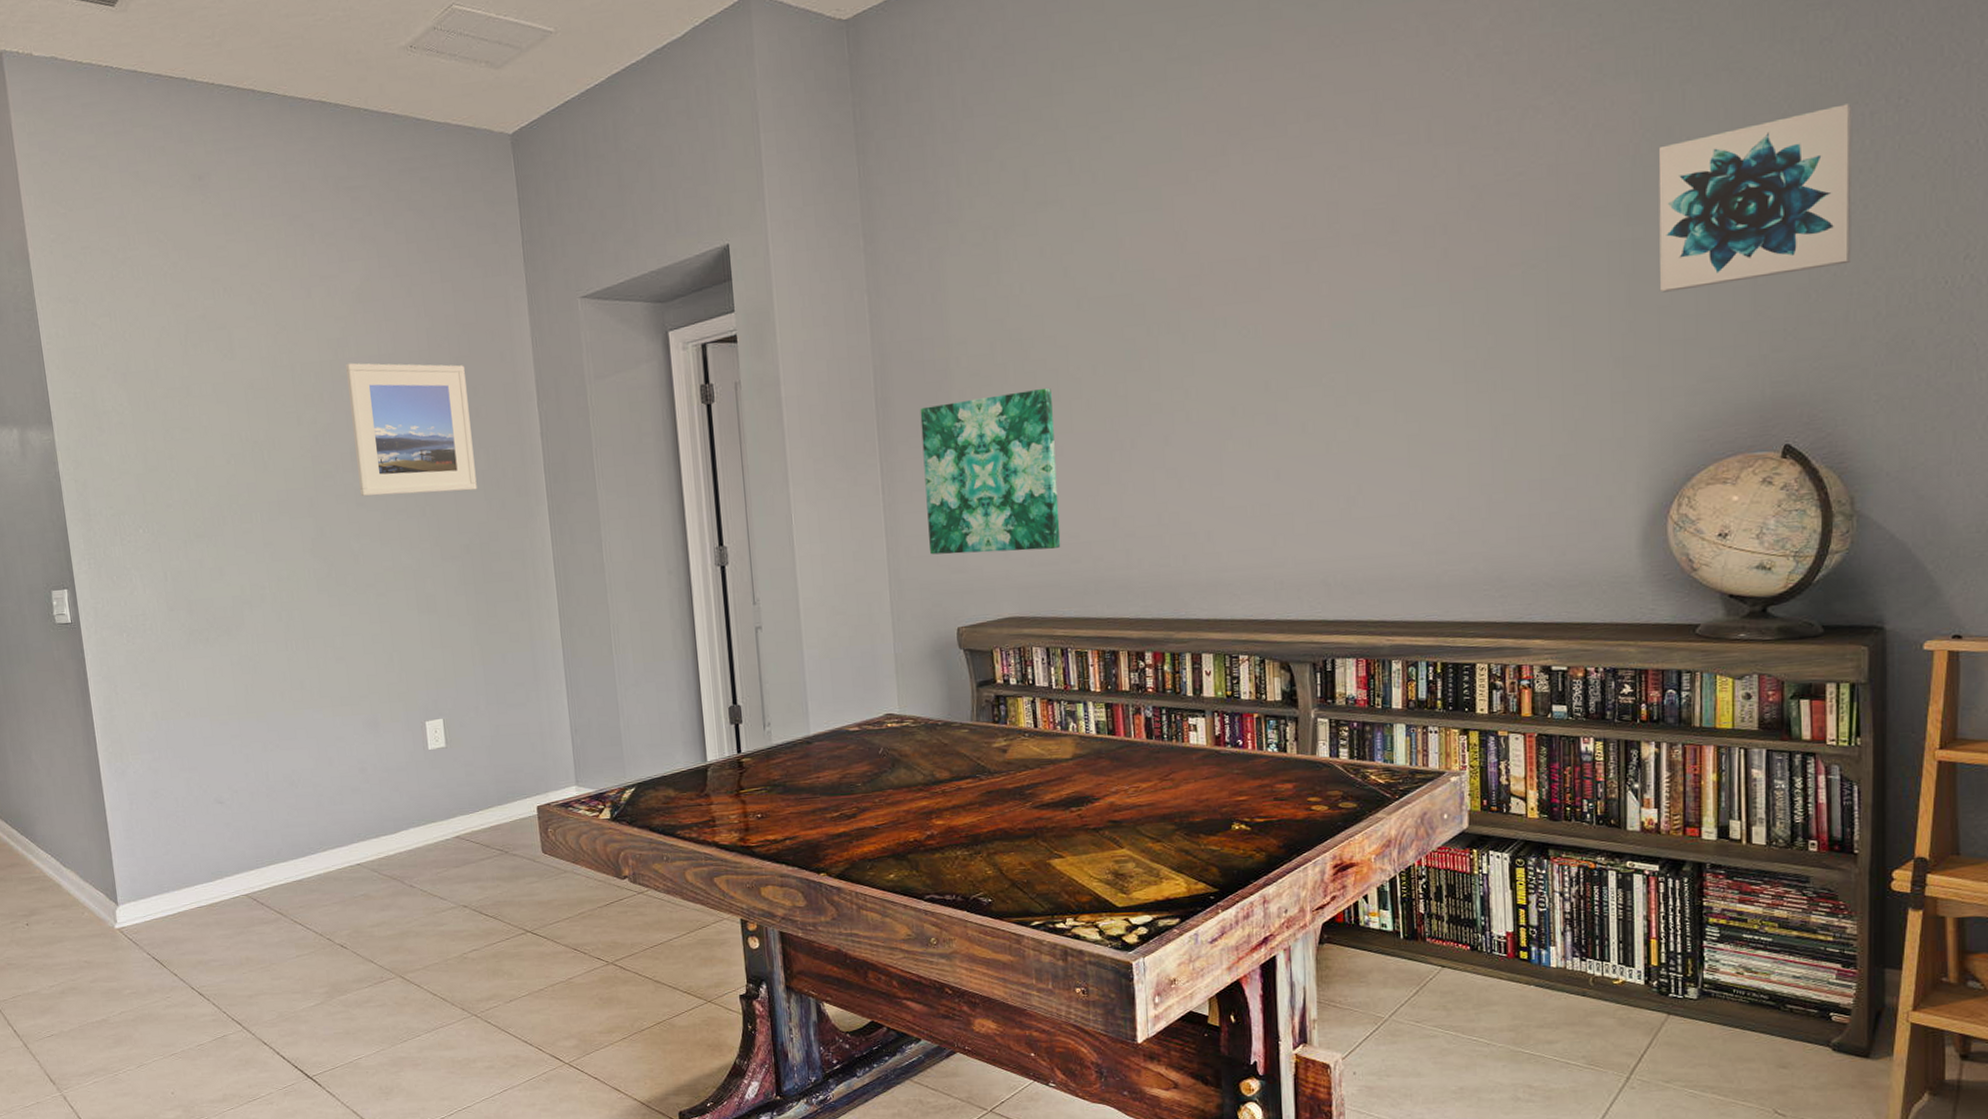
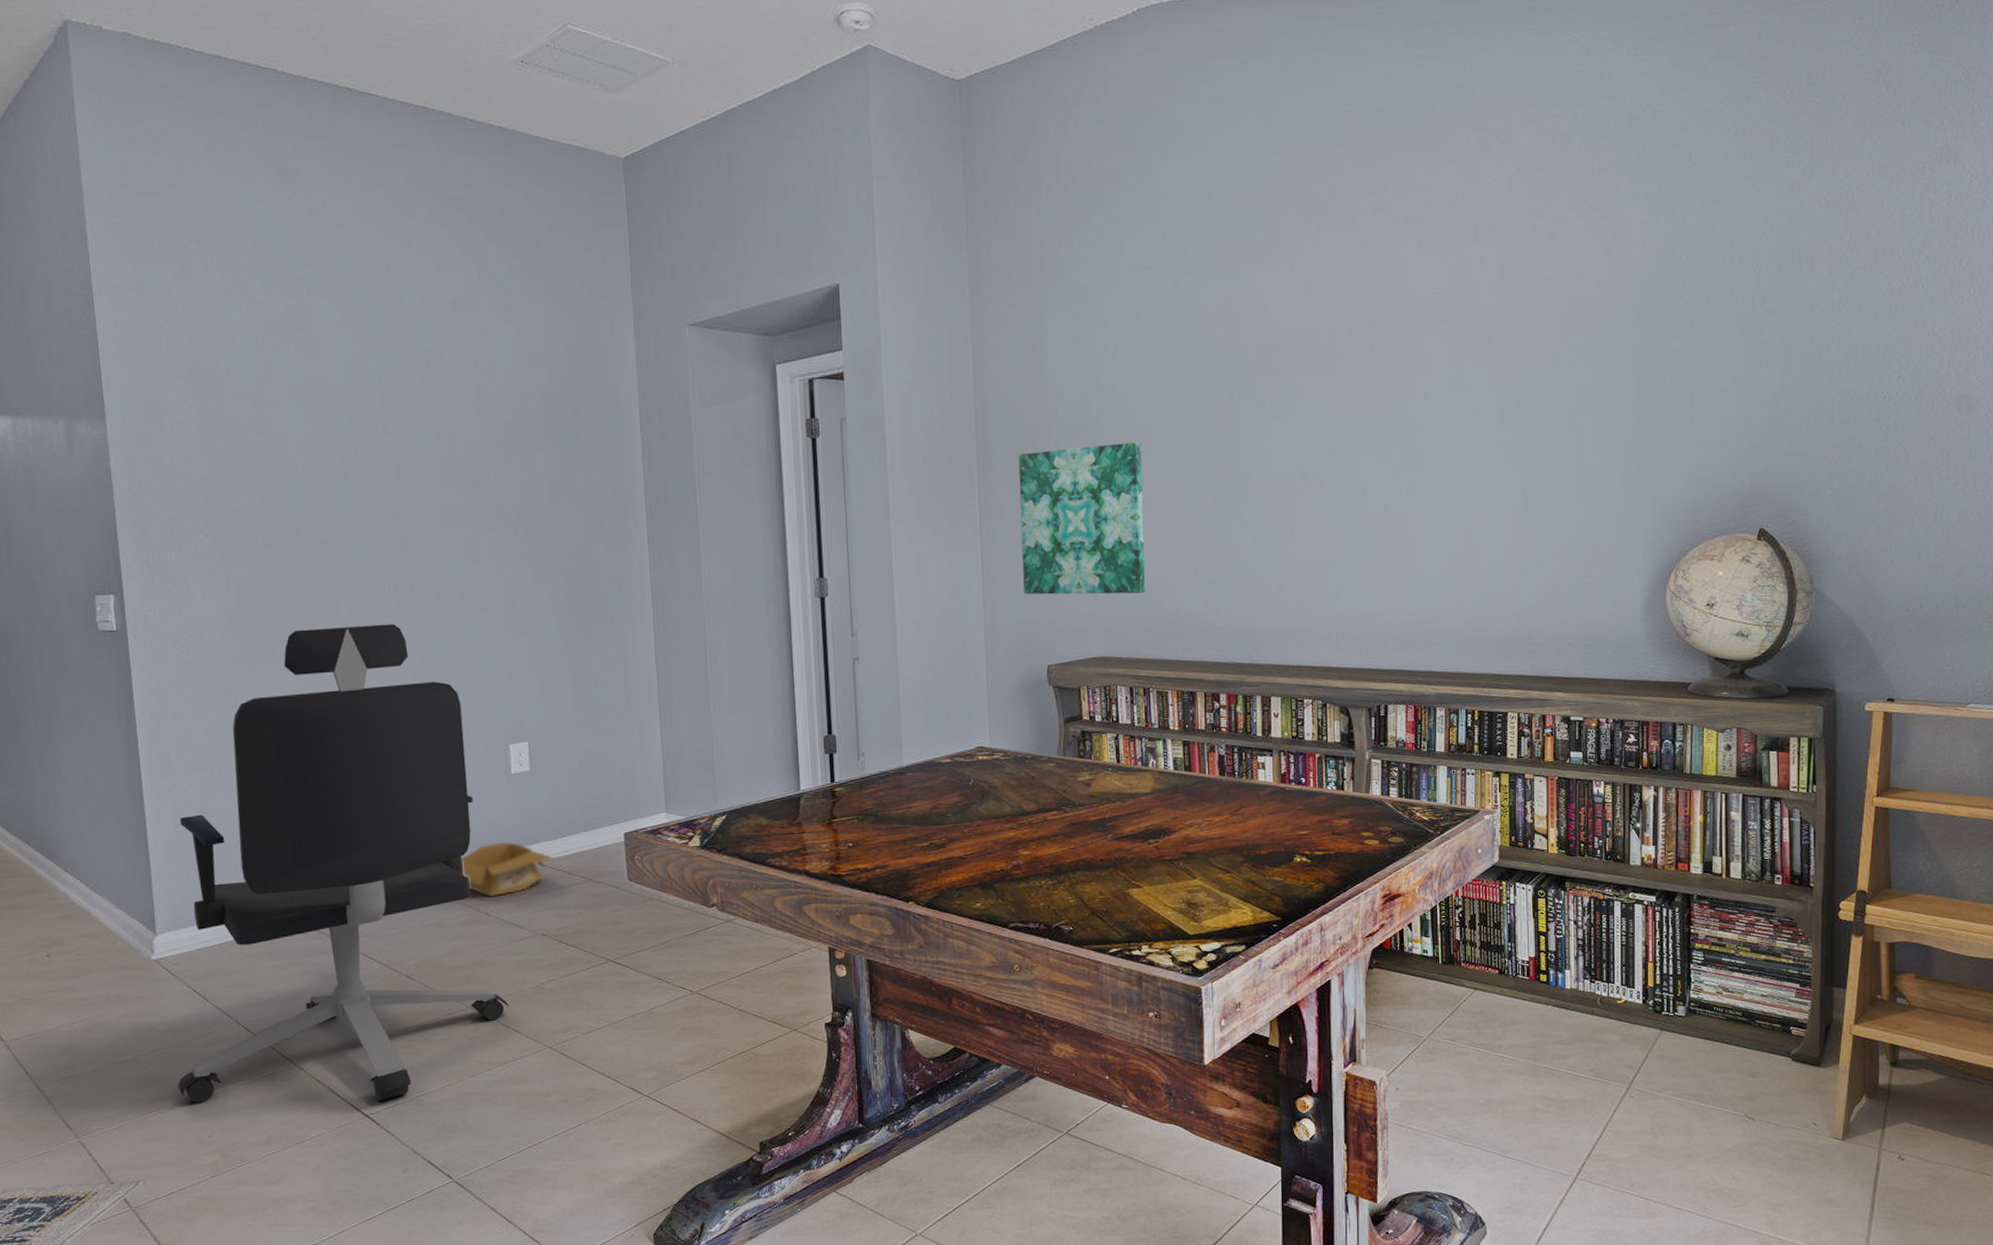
office chair: none [133,607,435,1064] -> present [177,624,509,1103]
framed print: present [346,362,477,496] -> none [439,374,574,512]
cardboard box: none [385,816,472,869] -> present [461,842,554,896]
wall art: present [1658,104,1853,292] -> none [1663,239,1815,390]

